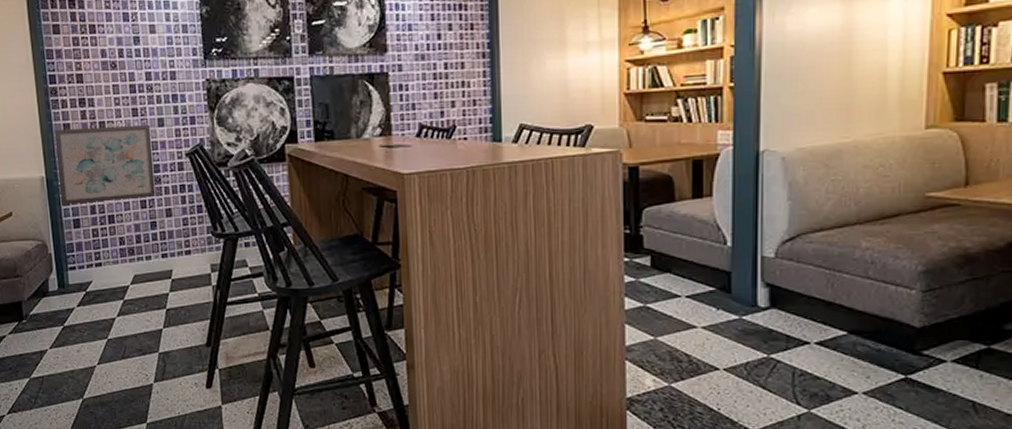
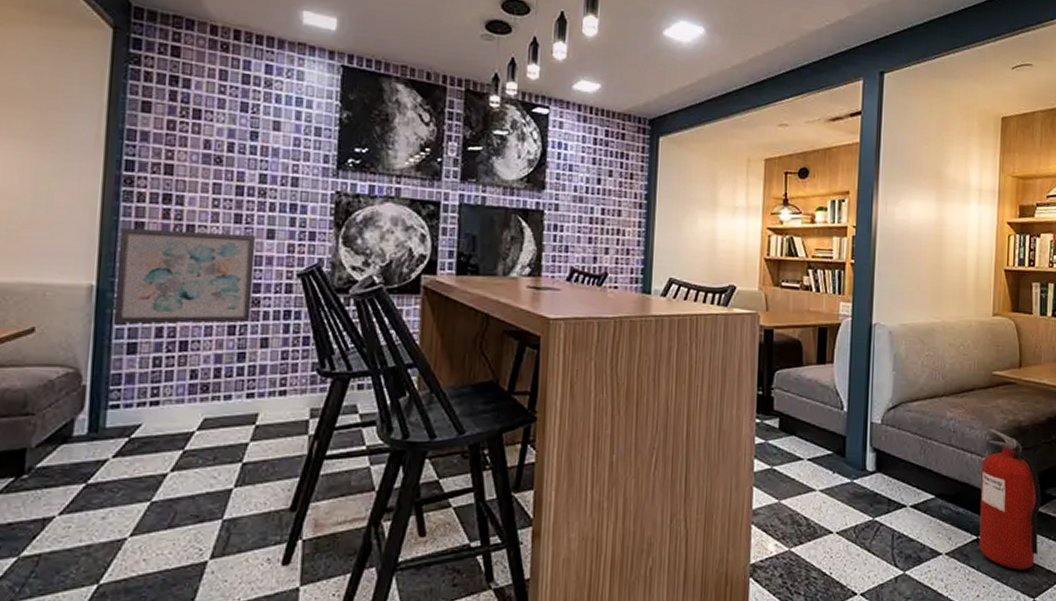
fire extinguisher: none [908,257,999,412] -> present [979,428,1042,570]

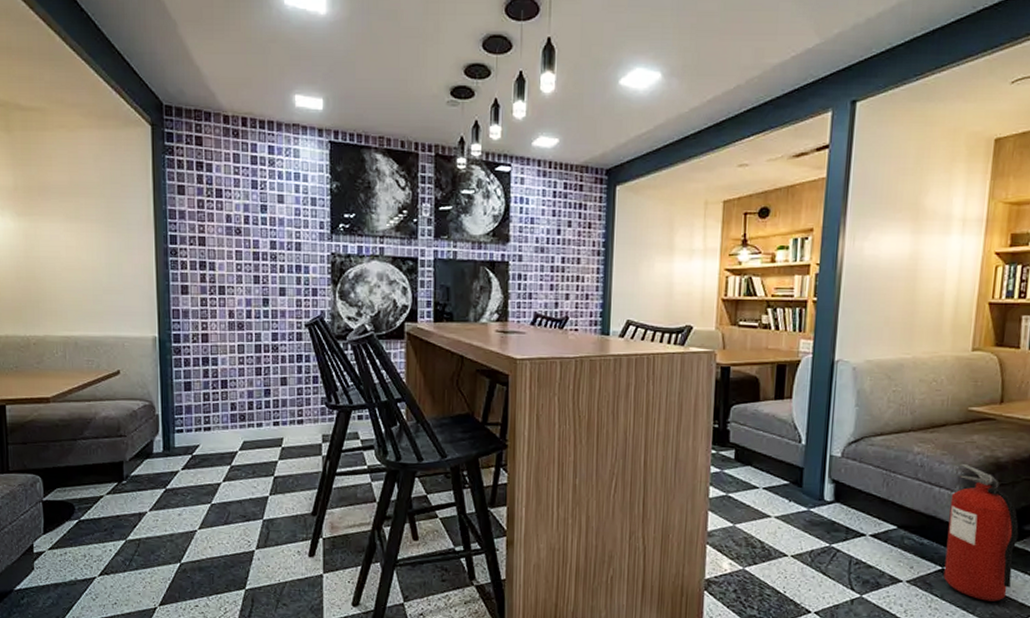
wall art: present [113,228,256,325] -> none [171,291,272,368]

